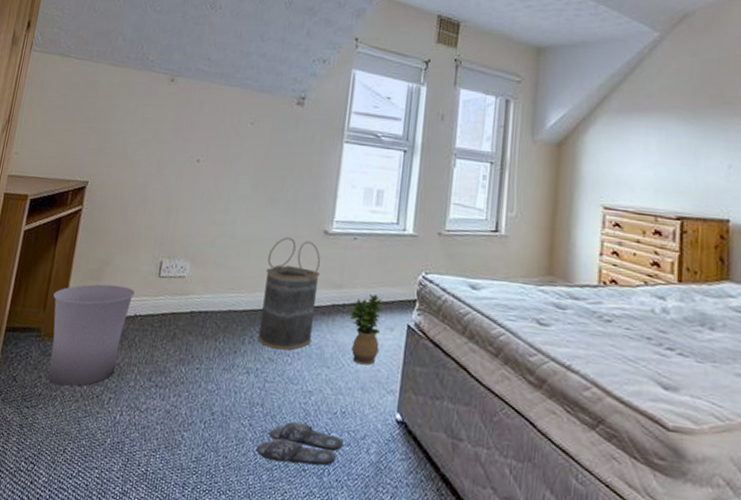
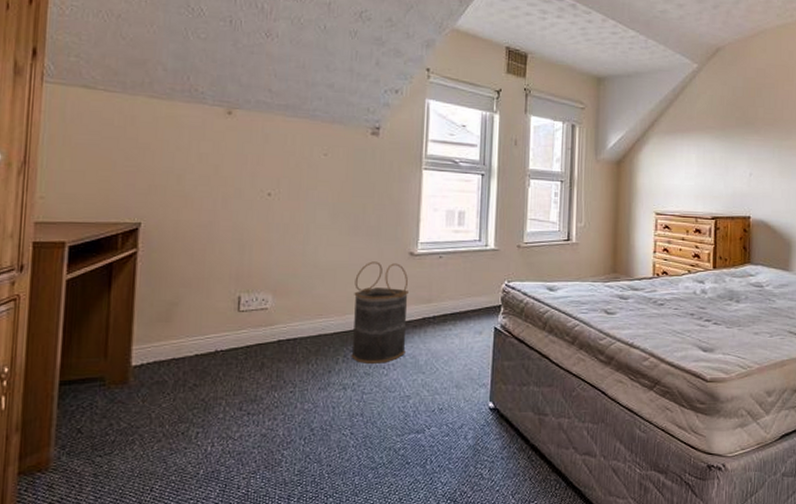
waste bin: present [47,284,135,387] -> none [115,324,213,429]
slippers: present [257,421,343,466] -> none [360,424,443,461]
potted plant: present [348,294,383,366] -> none [439,304,470,366]

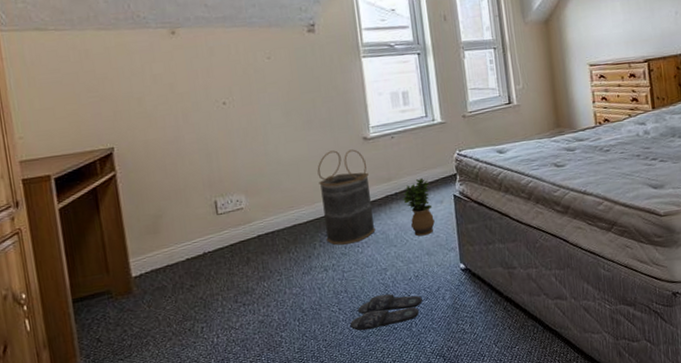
slippers: none [360,424,443,461] -> present [350,293,423,331]
potted plant: none [439,304,470,366] -> present [402,177,435,237]

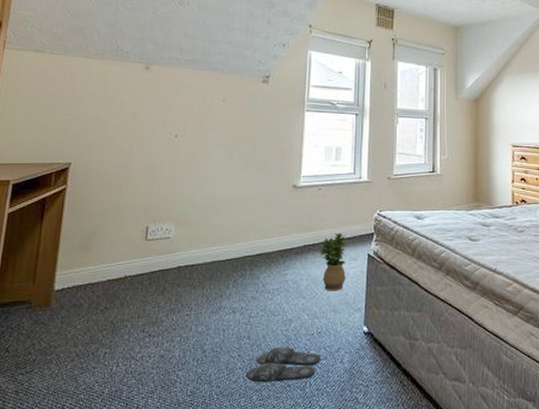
basket: present [317,149,376,245] -> none [240,194,292,288]

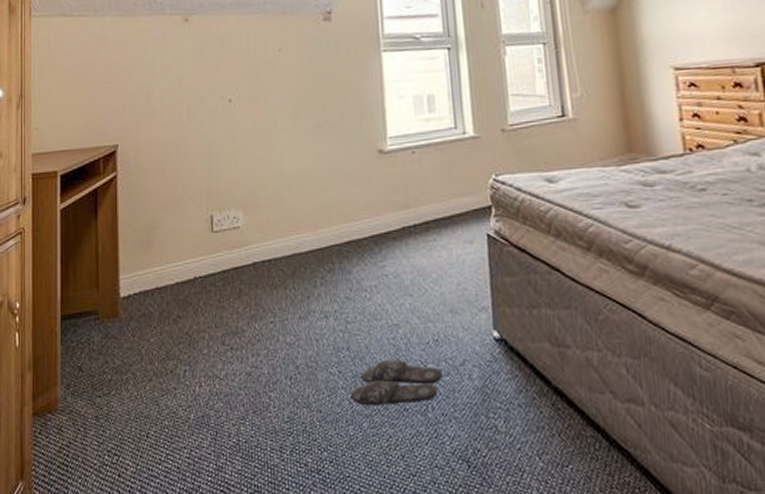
potted plant: present [318,232,346,291] -> none [421,207,462,286]

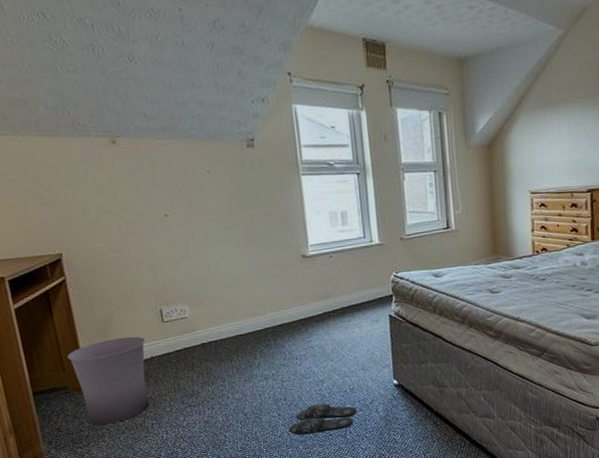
waste bin: none [104,249,190,366] -> present [67,336,149,425]

